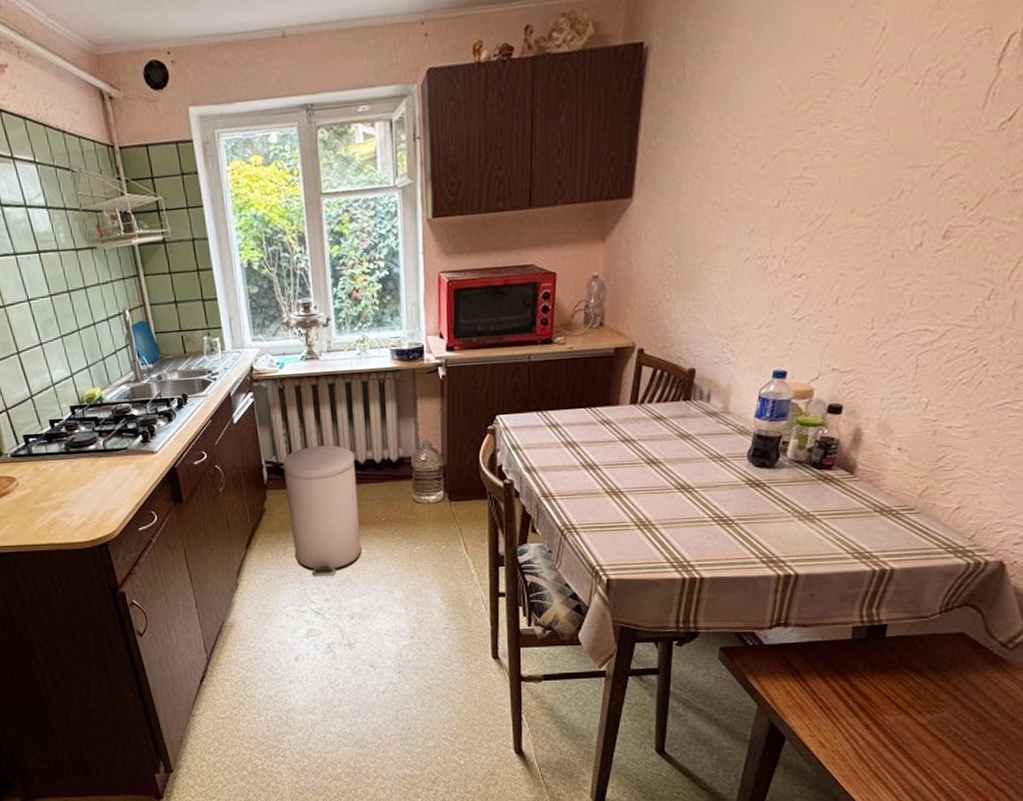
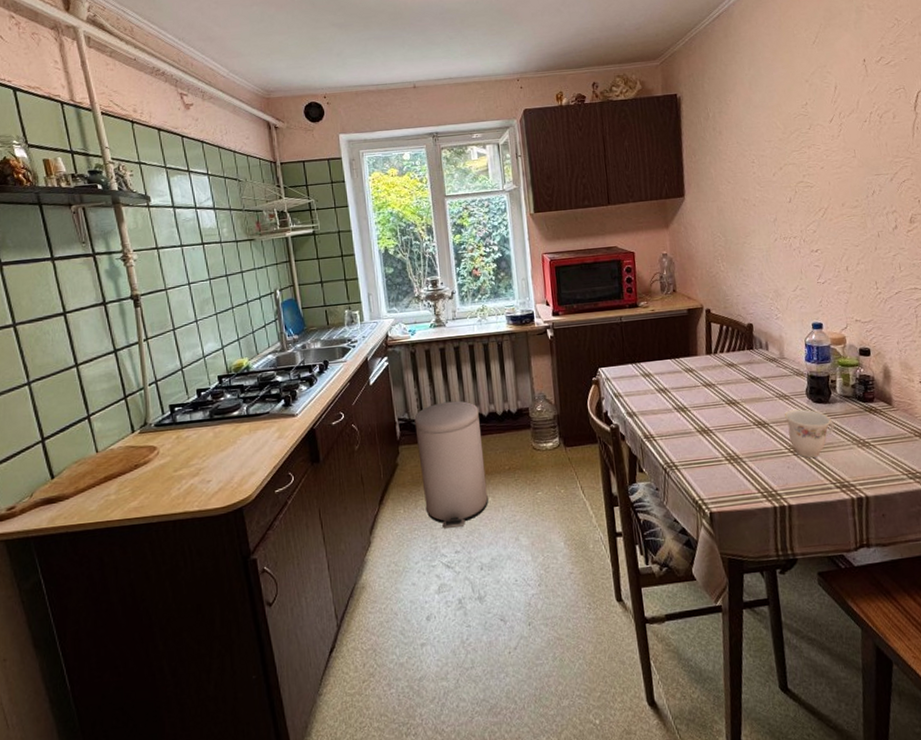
teacup: none [714,473,775,529] -> present [784,409,835,458]

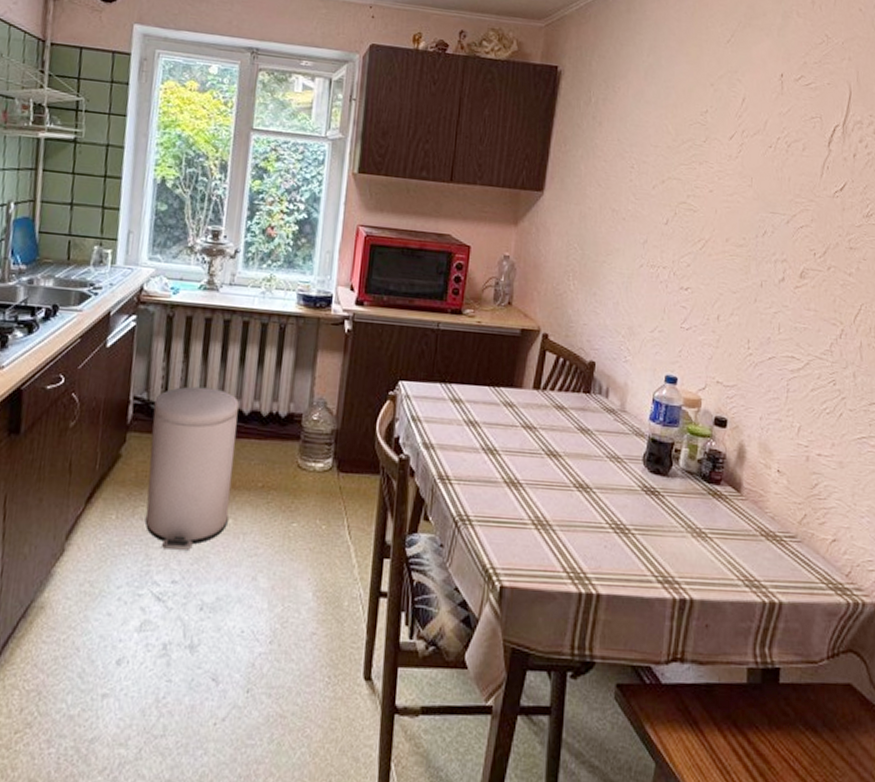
teacup: present [784,409,835,458] -> none [611,477,669,540]

